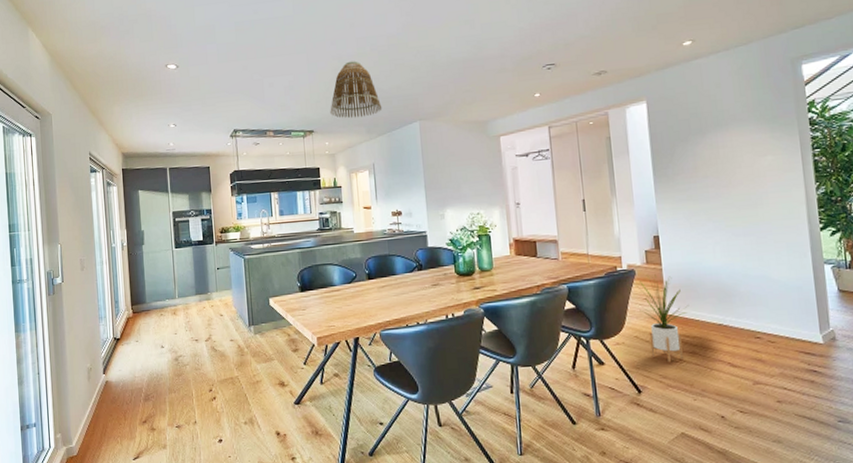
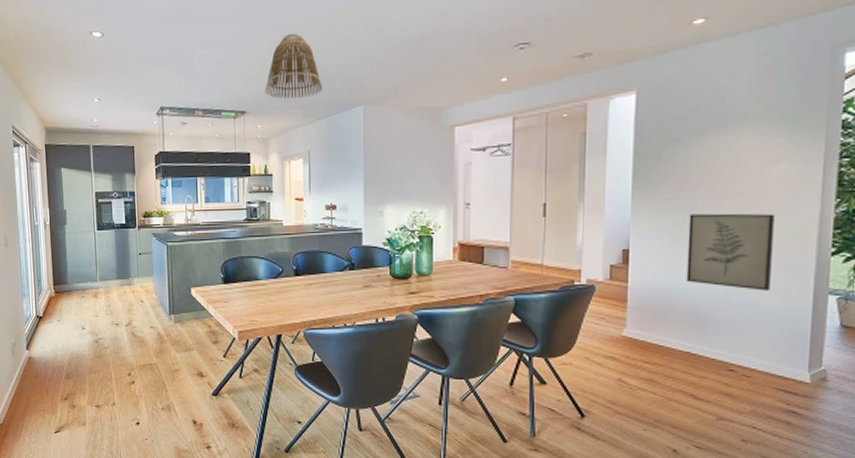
house plant: present [637,274,689,363] -> none [595,292,654,389]
wall art: none [703,198,778,265] -> present [686,213,776,291]

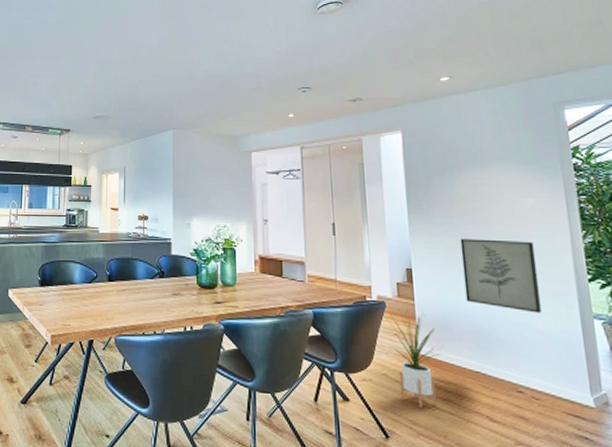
lamp shade: present [265,33,323,99] -> none [88,68,138,122]
house plant: none [595,292,654,389] -> present [387,309,444,408]

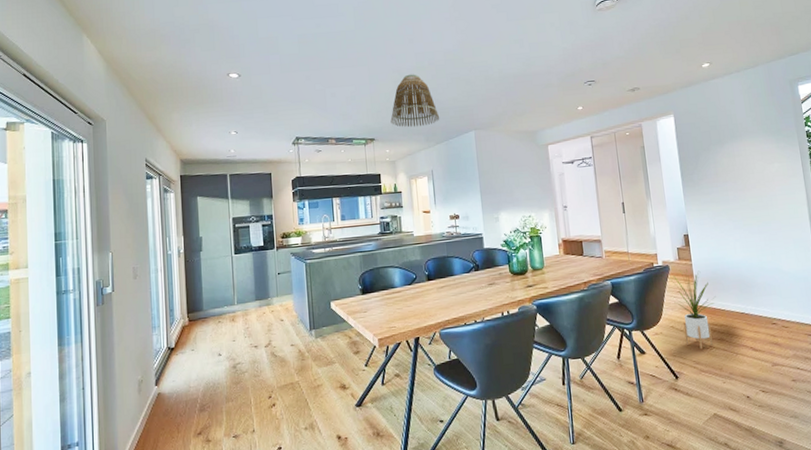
lamp shade: none [88,68,138,122] -> present [390,74,440,128]
wall art: present [460,238,541,313] -> none [724,200,787,259]

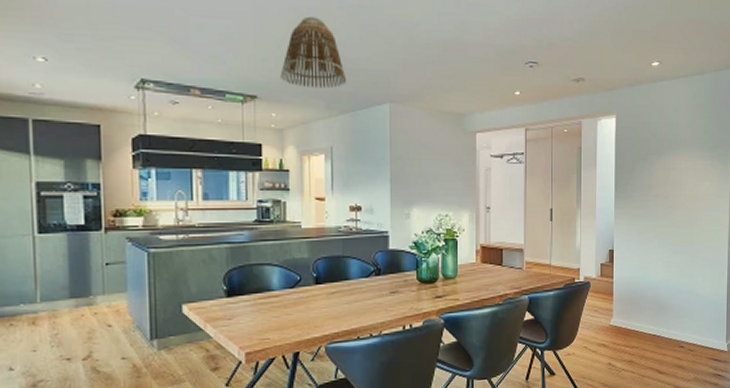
house plant: present [671,269,716,350] -> none [590,287,632,372]

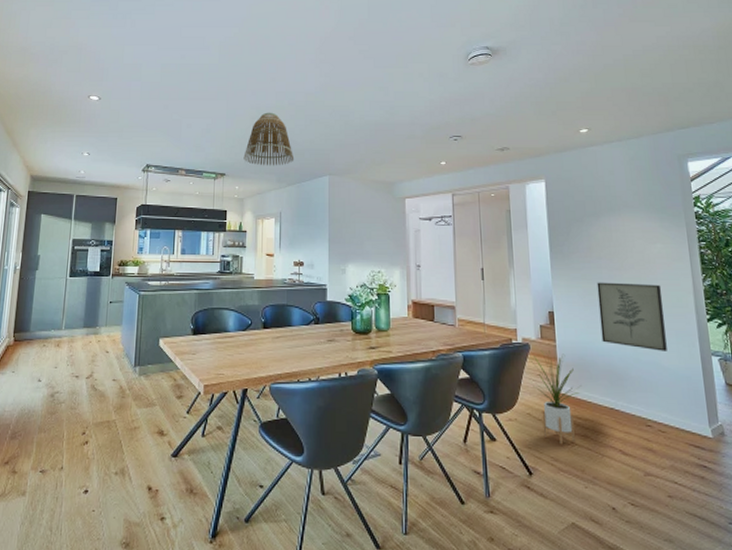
house plant: none [590,287,632,372] -> present [531,350,582,445]
wall art: none [652,219,705,281] -> present [596,282,667,351]

